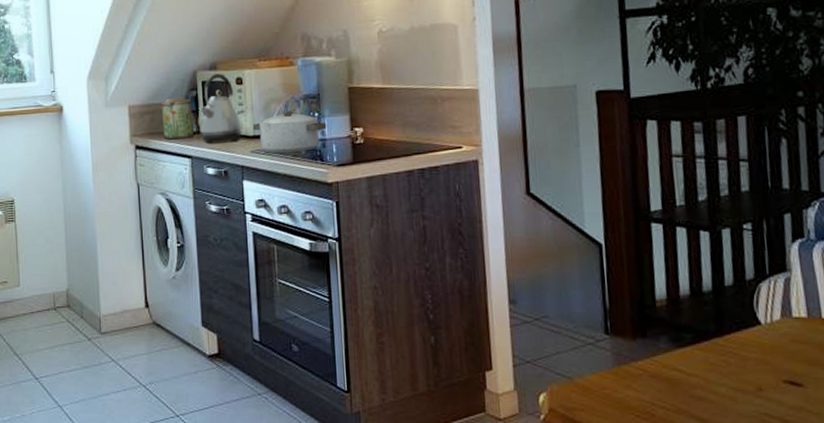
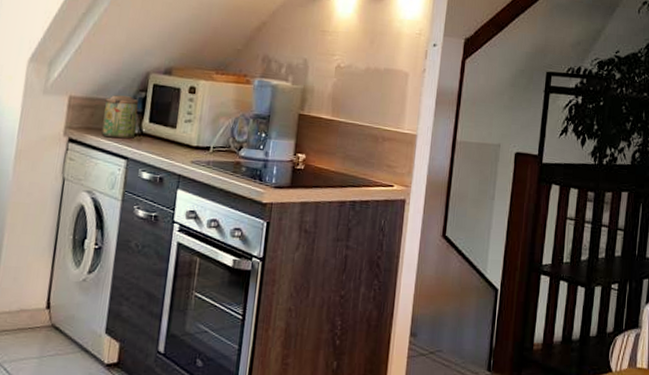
kettle: present [199,73,242,144] -> none [141,79,187,150]
cooking pot: present [252,110,327,154] -> none [197,126,272,170]

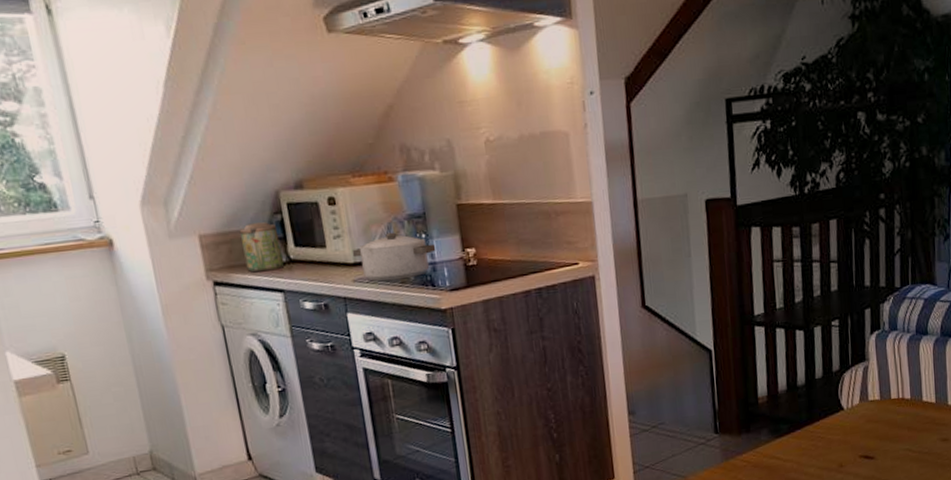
cooking pot: none [197,126,272,170] -> present [352,232,436,282]

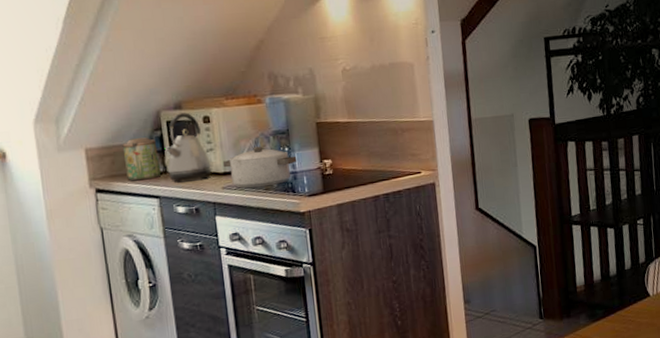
kettle: none [287,193,341,275] -> present [165,112,212,183]

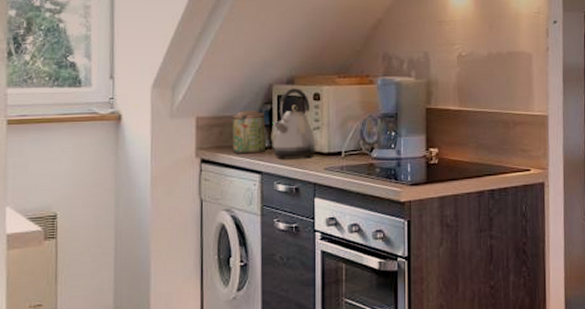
cooking pot: present [222,146,297,189] -> none [327,128,403,172]

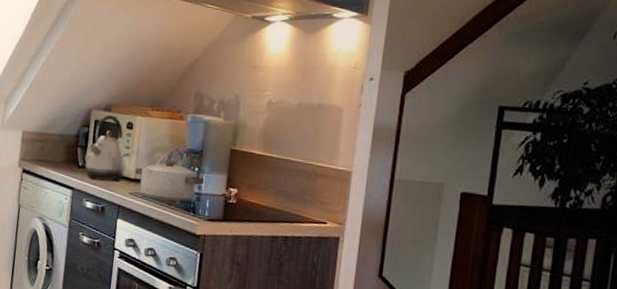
canister: present [232,110,267,154] -> none [50,130,82,171]
cooking pot: none [327,128,403,172] -> present [134,160,205,203]

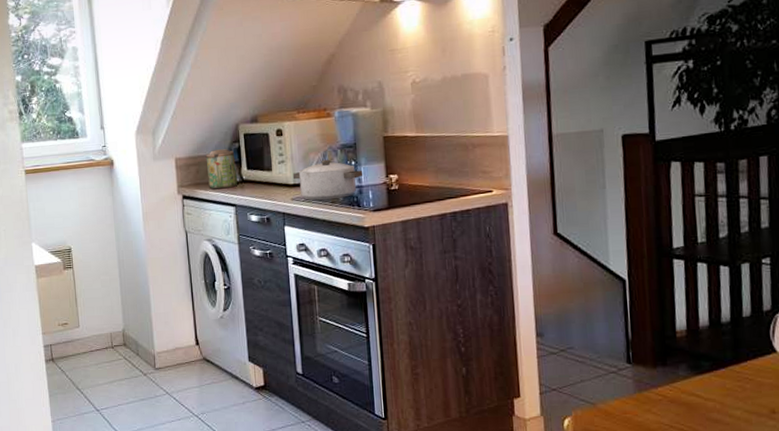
canister: none [50,130,82,171] -> present [205,149,238,190]
kettle: present [85,115,126,182] -> none [242,126,283,192]

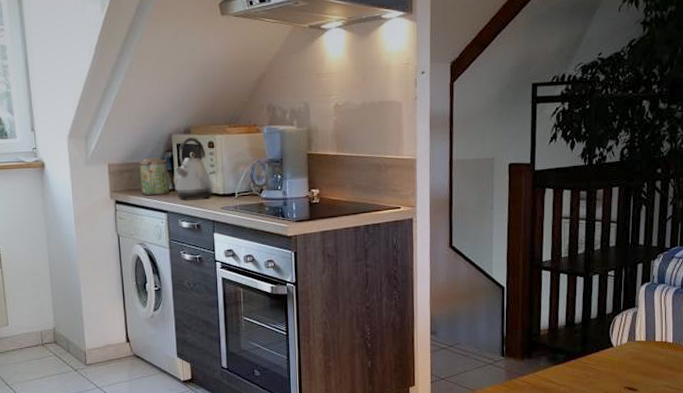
kettle: none [242,126,283,192] -> present [174,137,214,200]
cooking pot: present [292,159,363,201] -> none [222,172,288,211]

